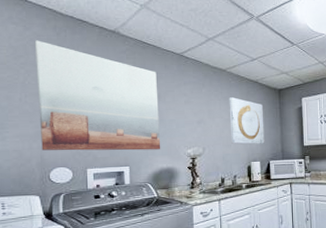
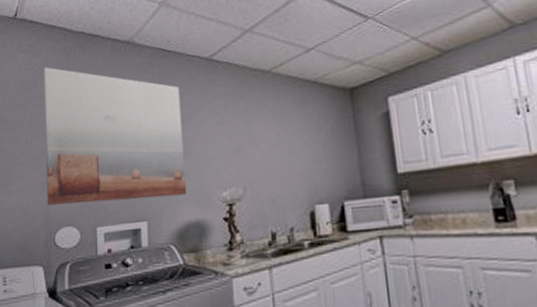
wall art: present [229,97,265,144] -> none [276,108,334,179]

